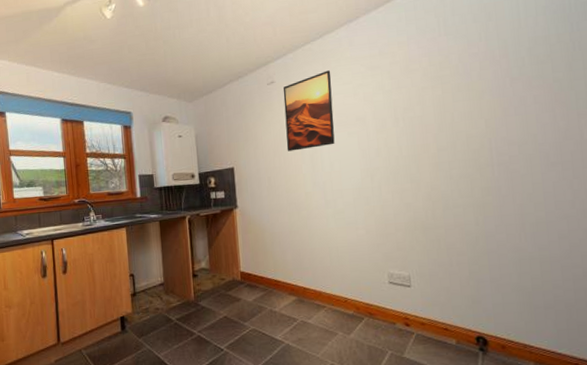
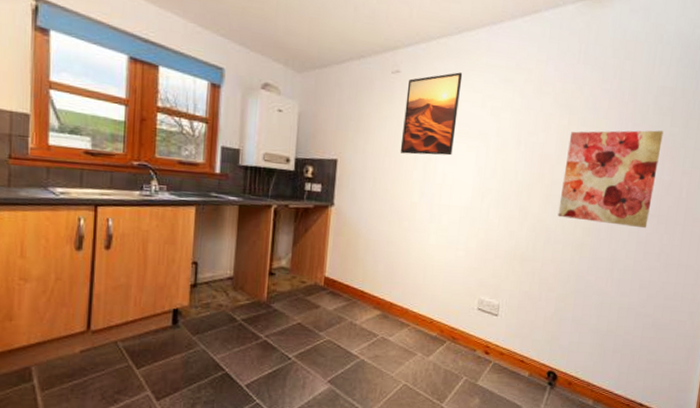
wall art: none [446,79,552,182] -> present [558,130,664,229]

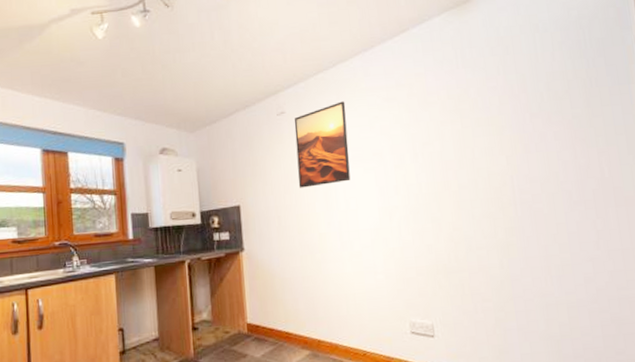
wall art: present [558,130,664,229] -> none [466,115,575,222]

